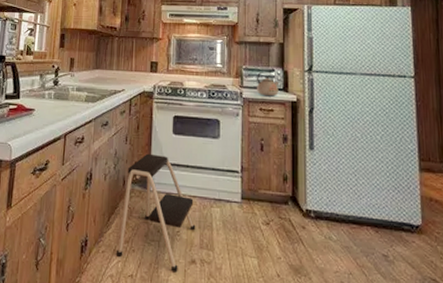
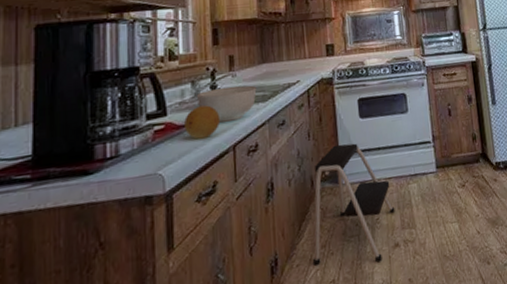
fruit: none [31,96,58,123] -> present [184,105,221,139]
bowl: none [42,83,89,113] -> present [196,85,257,123]
kettle: present [256,71,279,97] -> none [437,36,459,62]

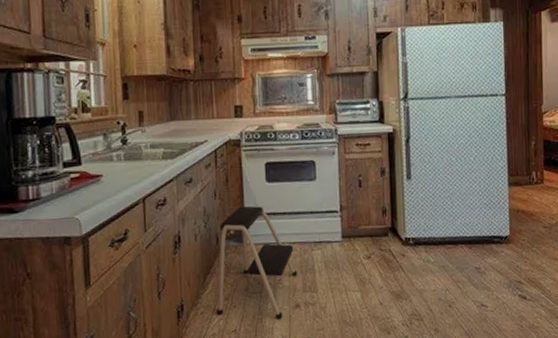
fruit: present [184,105,221,139] -> none [97,158,131,189]
bowl: present [196,85,257,123] -> none [108,141,165,175]

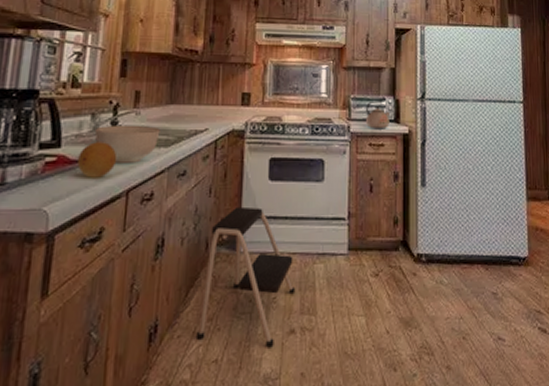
fruit: none [97,158,131,189] -> present [77,142,118,178]
bowl: none [108,141,165,175] -> present [94,124,160,163]
kettle: none [351,104,375,131] -> present [365,101,390,129]

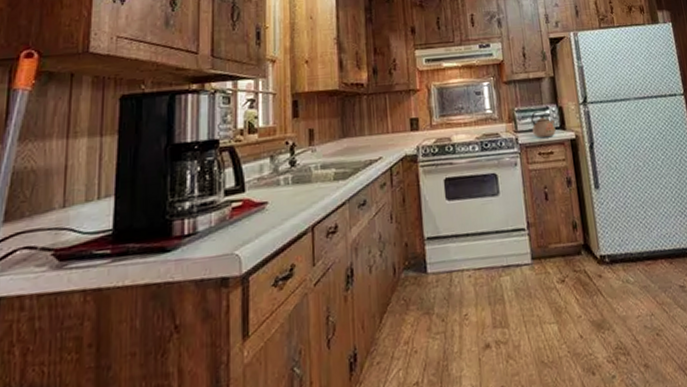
fruit: present [77,142,118,178] -> none [262,182,299,218]
bowl: present [94,124,160,163] -> none [275,161,337,201]
step stool: present [195,206,296,348] -> none [394,228,486,365]

